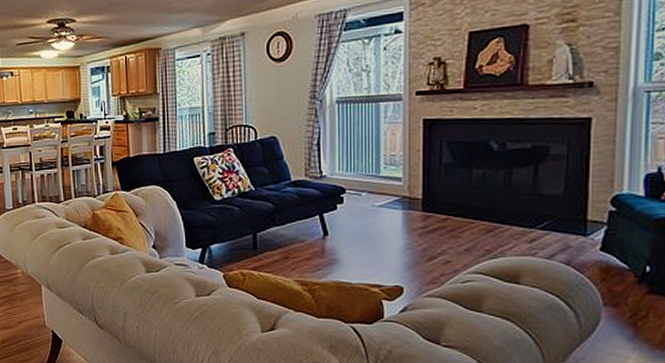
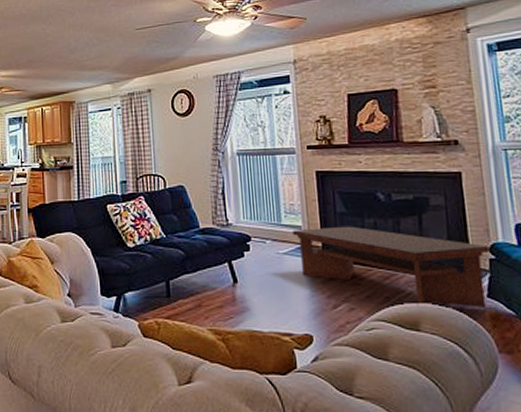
coffee table: none [392,177,611,261] -> present [293,226,490,308]

